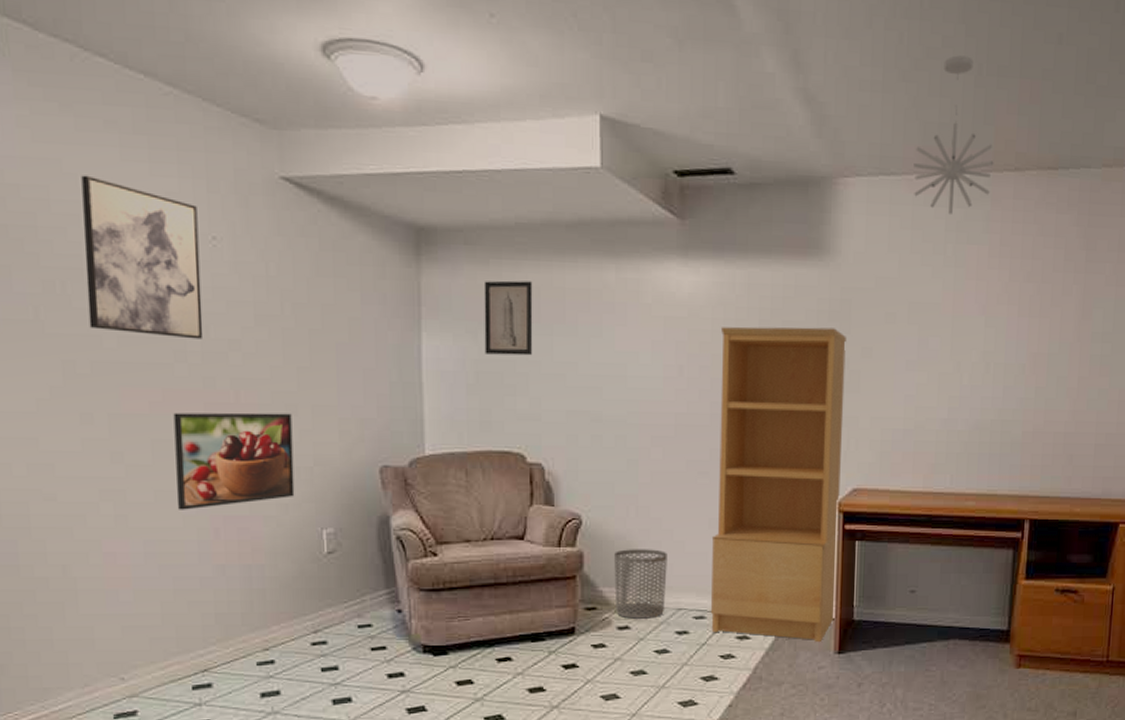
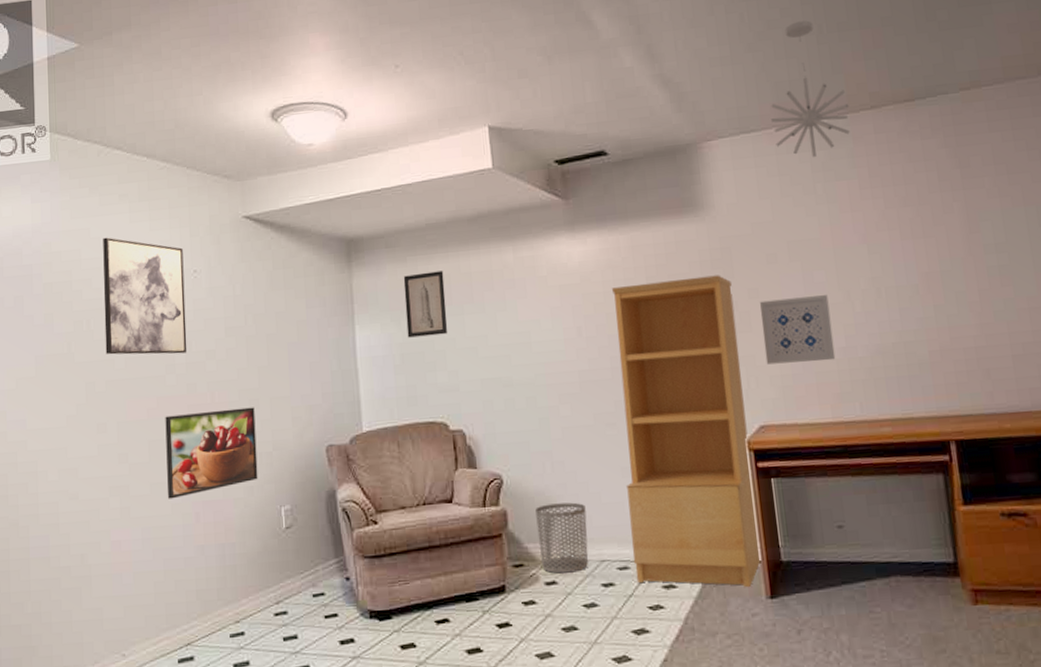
wall art: none [868,362,939,431] -> present [760,295,836,365]

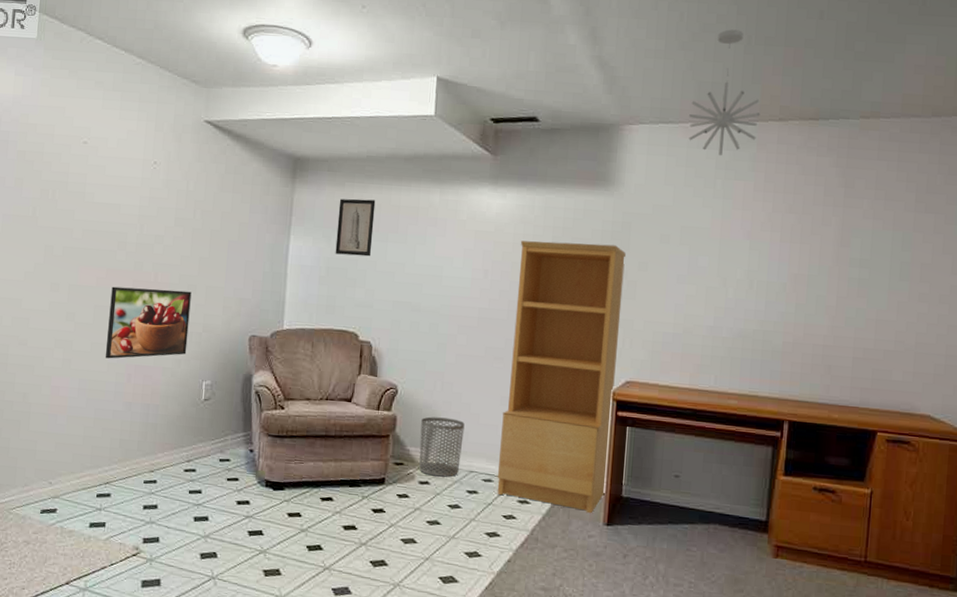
wall art: present [103,237,187,355] -> none [66,118,147,234]
wall art: present [760,295,836,365] -> none [642,274,707,336]

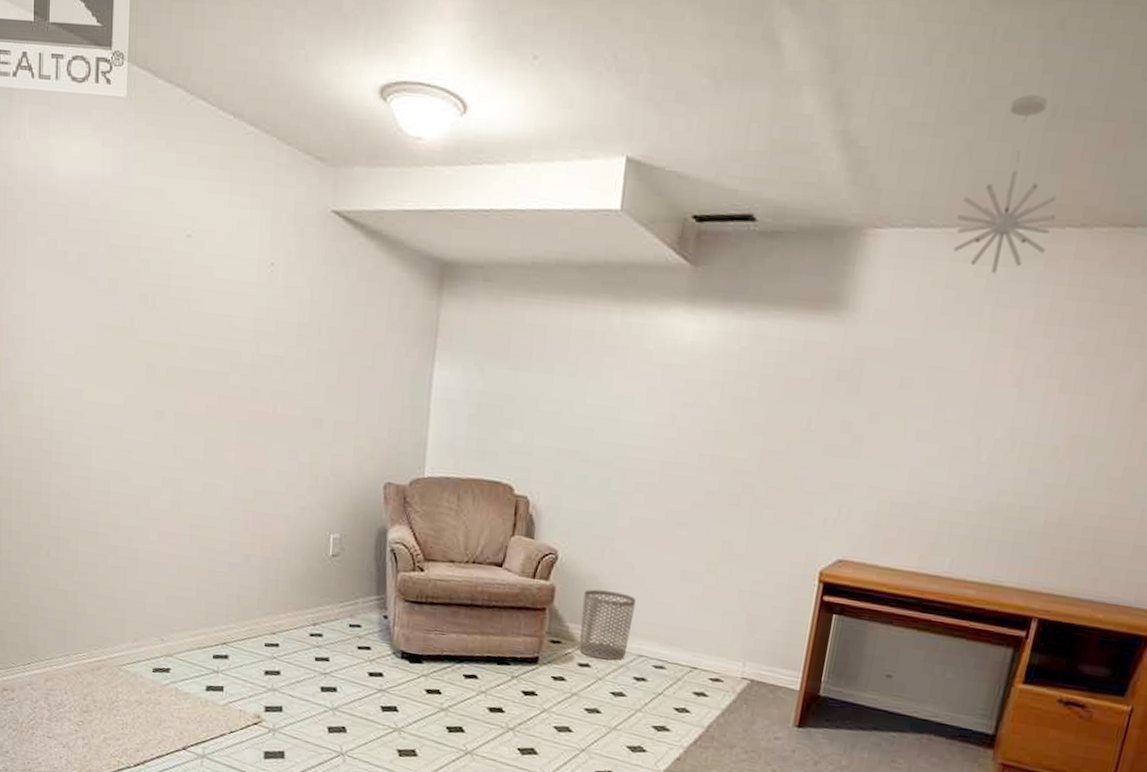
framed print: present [105,286,192,359] -> none [218,416,317,503]
wall art: present [335,198,376,257] -> none [488,317,541,392]
bookcase: present [497,241,627,514] -> none [669,378,854,713]

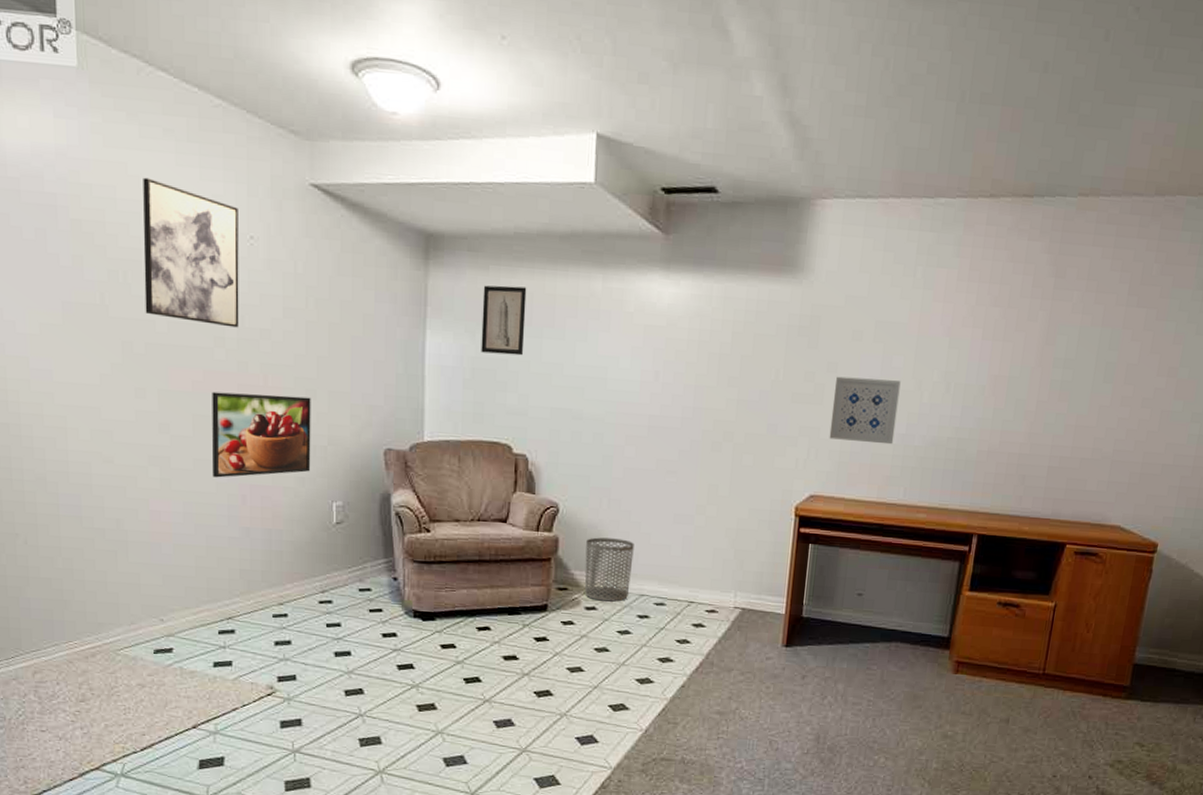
wall art: none [169,204,262,354] -> present [143,177,239,328]
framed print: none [218,416,317,503] -> present [211,391,311,478]
wall art: none [488,317,541,392] -> present [481,285,527,356]
wall art: none [864,428,955,509] -> present [829,376,901,445]
pendant light: present [953,94,1057,275] -> none [888,82,970,239]

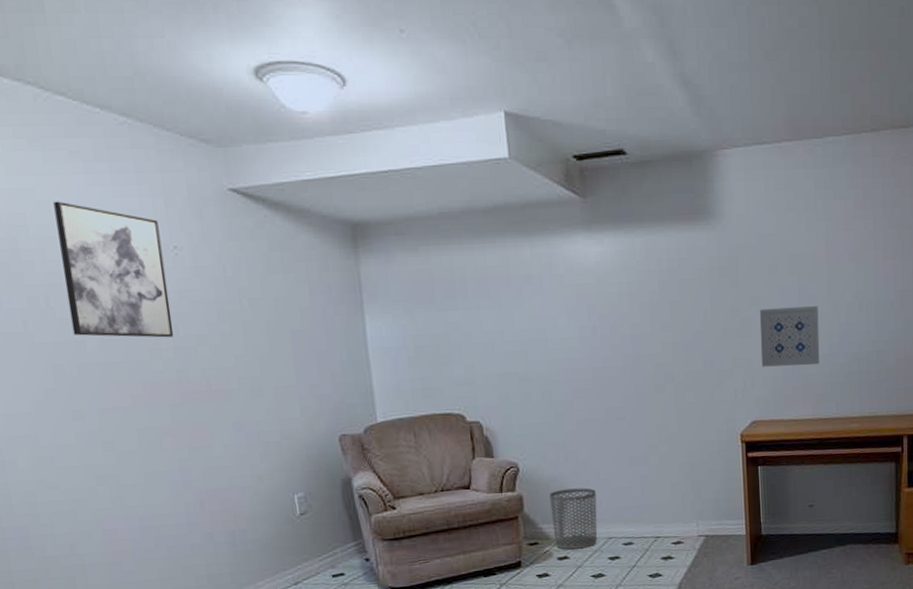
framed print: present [211,391,311,478] -> none [154,395,267,488]
wall art: present [481,285,527,356] -> none [415,263,464,330]

